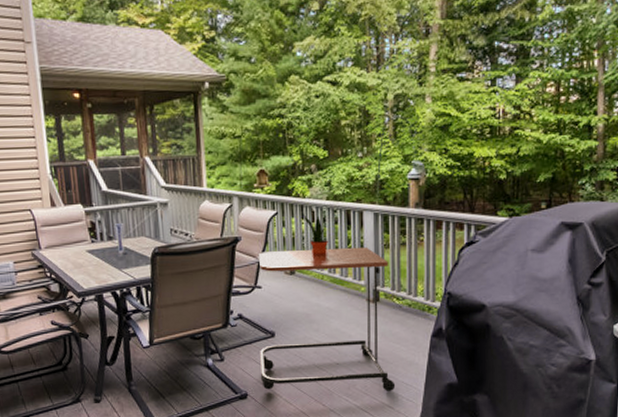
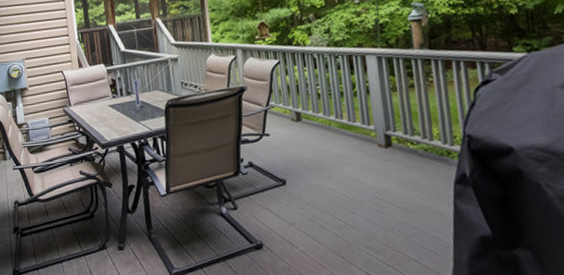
side table: present [258,246,396,392] -> none [264,90,420,245]
potted plant: present [303,214,328,255] -> none [305,62,333,102]

